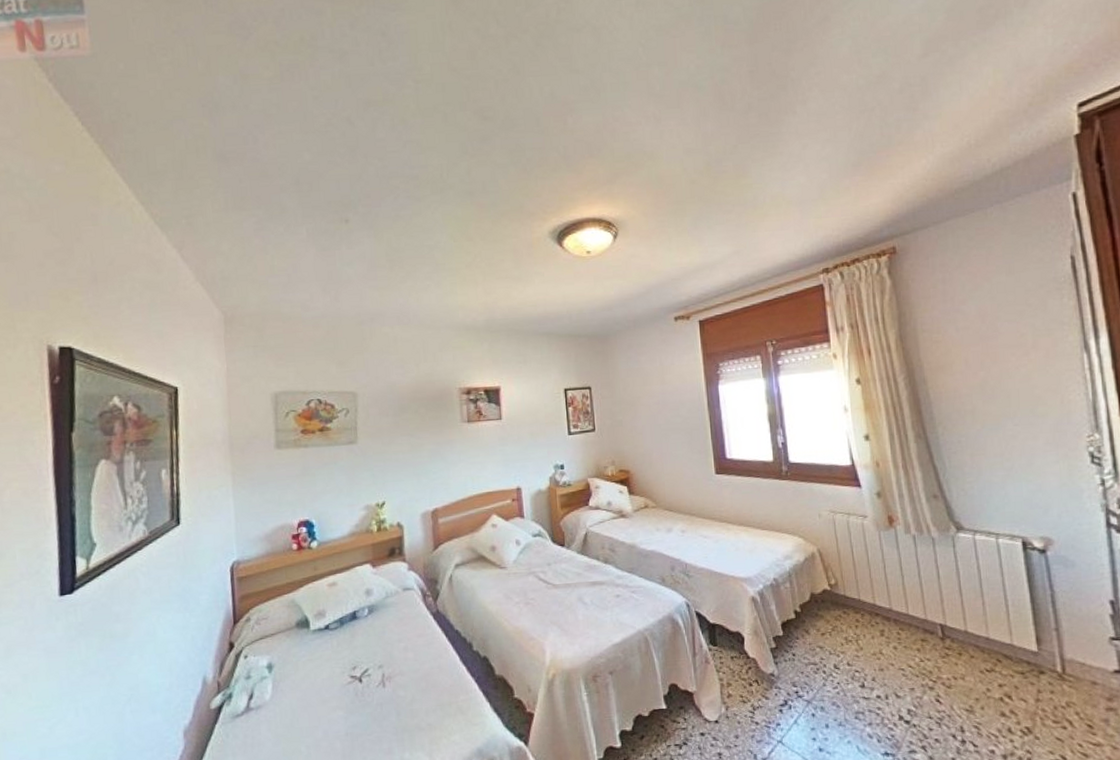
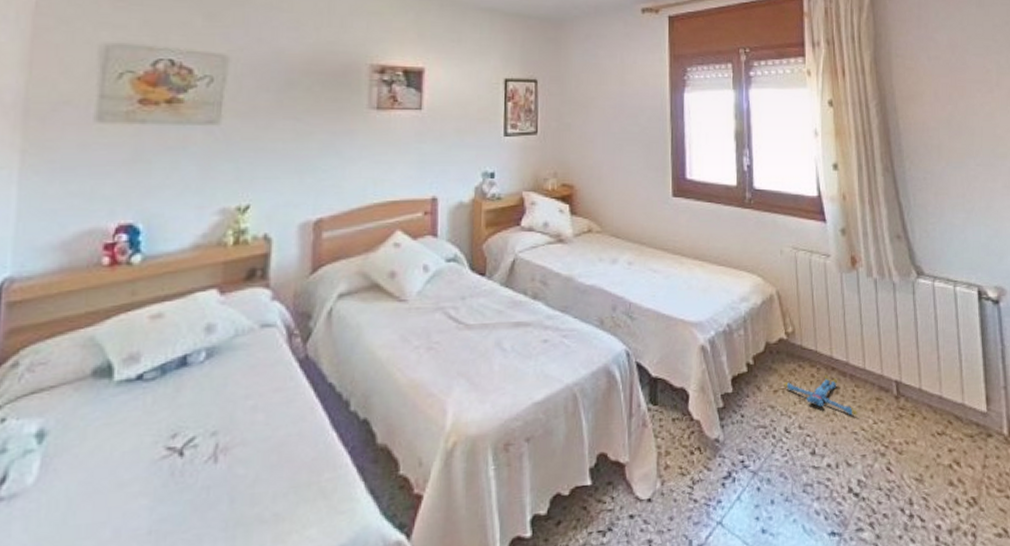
plush toy: none [830,620,904,655] -> present [784,375,858,416]

